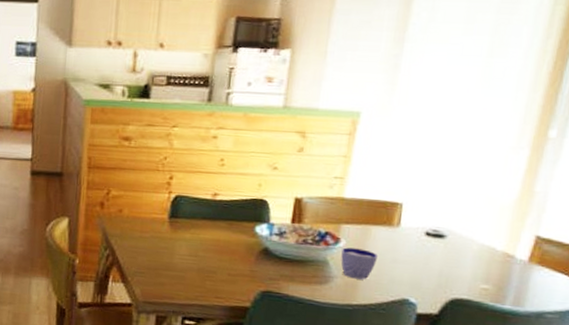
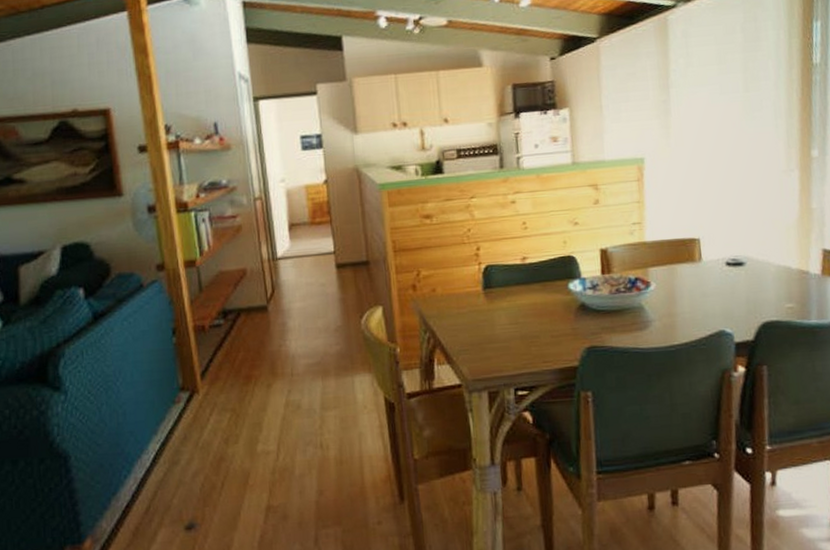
cup: present [340,247,379,280] -> none [654,288,689,320]

